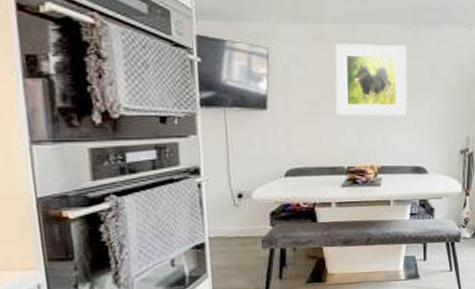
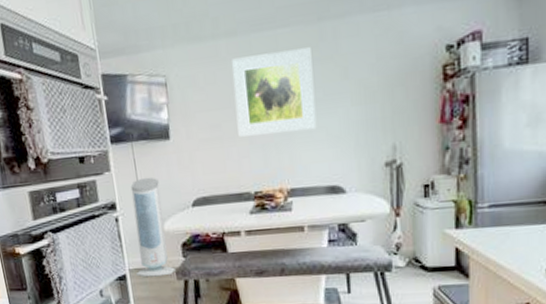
air purifier: none [217,144,261,246] -> present [130,177,175,277]

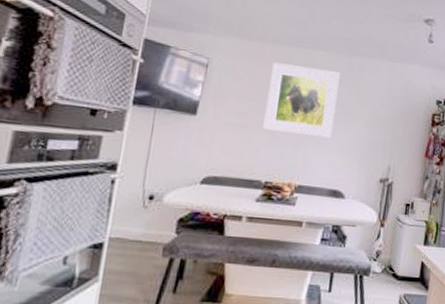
air purifier: present [130,177,175,277] -> none [116,145,173,251]

